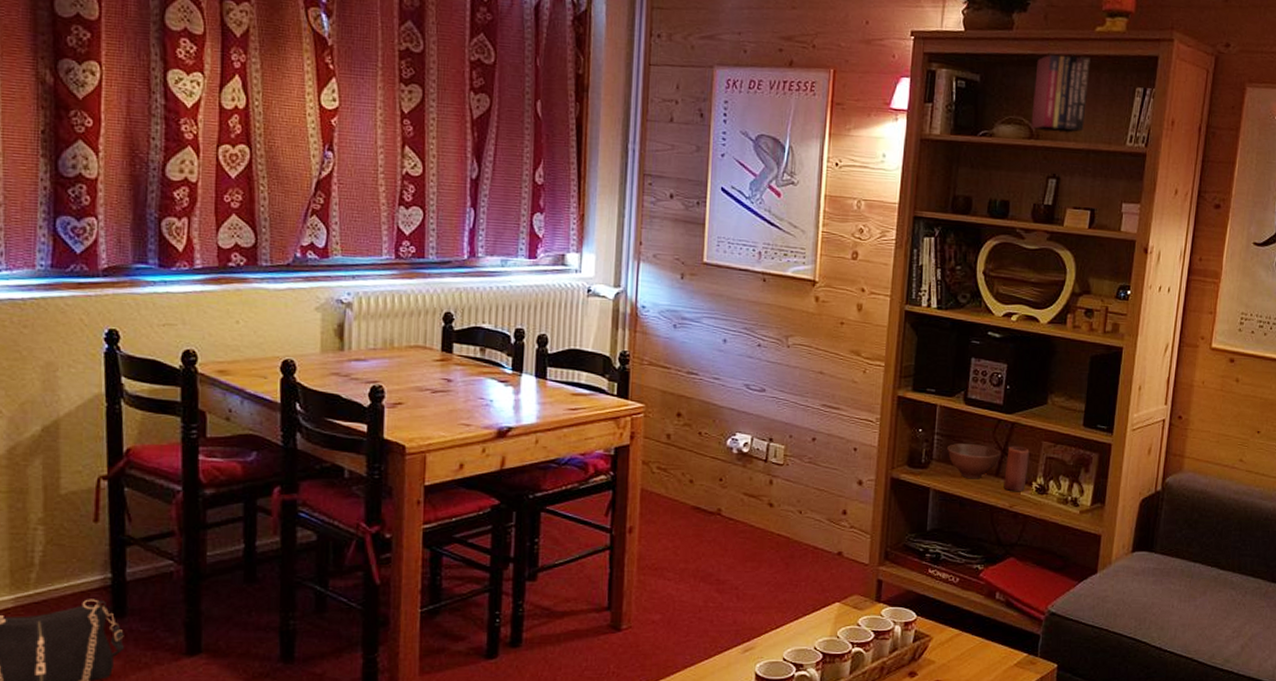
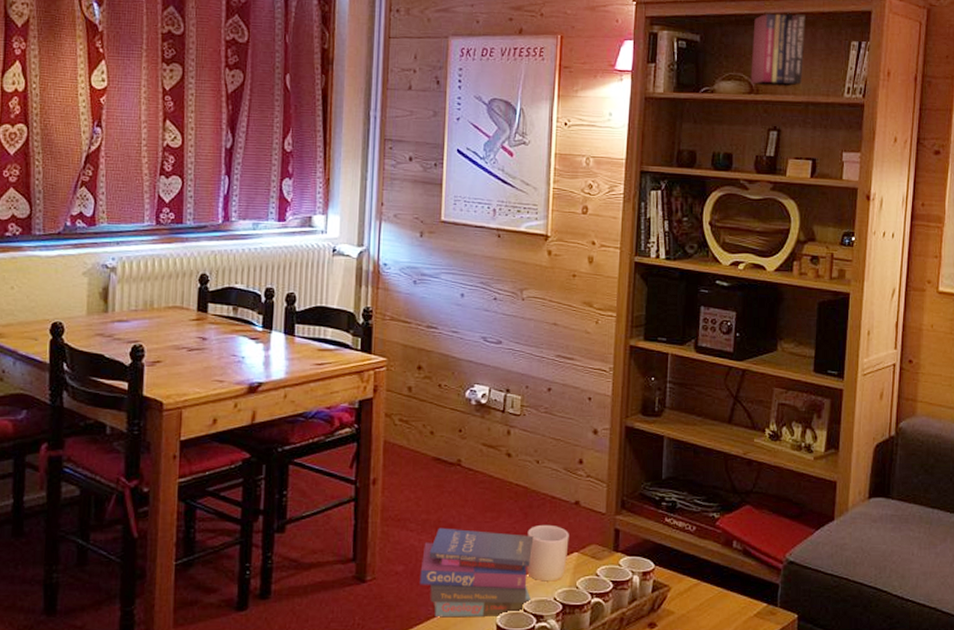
books: none [677,577,795,666] -> present [420,527,534,618]
mug: none [786,574,831,631] -> present [526,524,569,582]
bowl: present [947,443,1001,479] -> none [680,390,733,427]
candle: present [1003,446,1030,492] -> none [737,393,761,439]

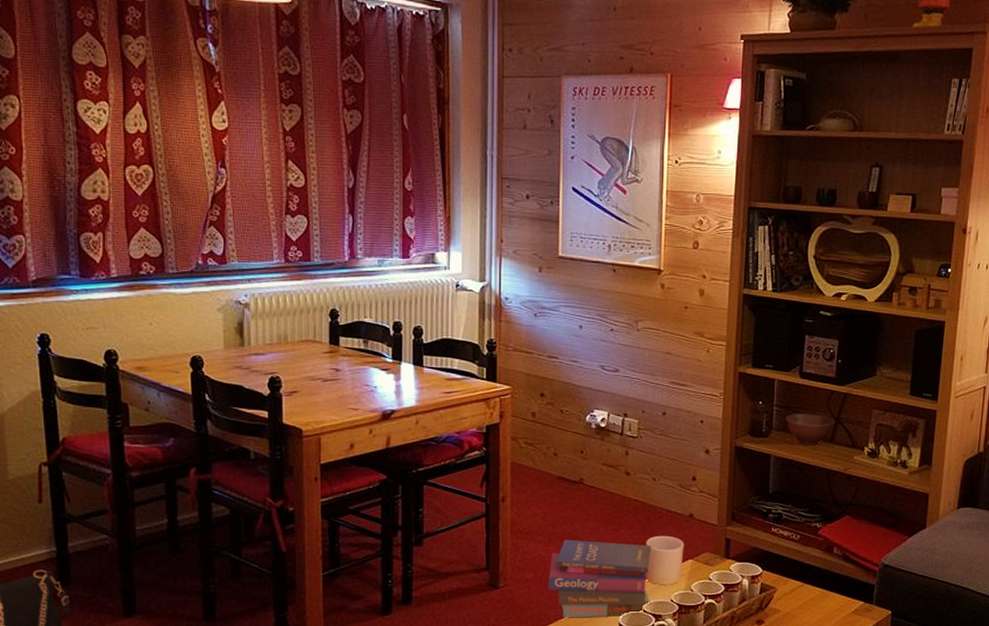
bowl: none [680,390,733,427] -> present [785,413,834,446]
books: present [750,12,806,87] -> none [854,49,909,124]

